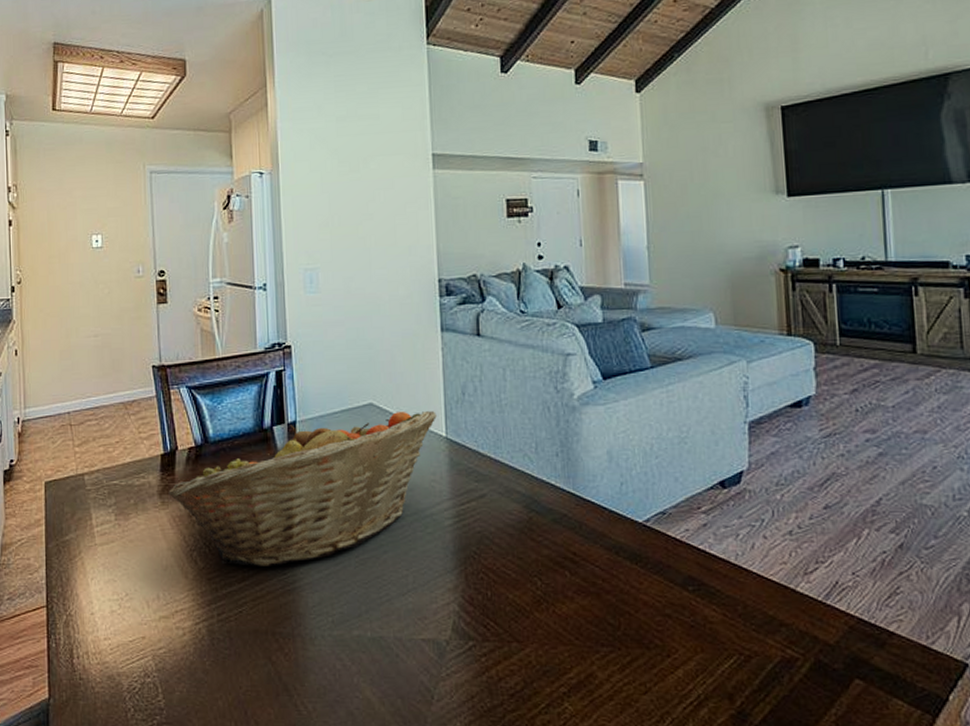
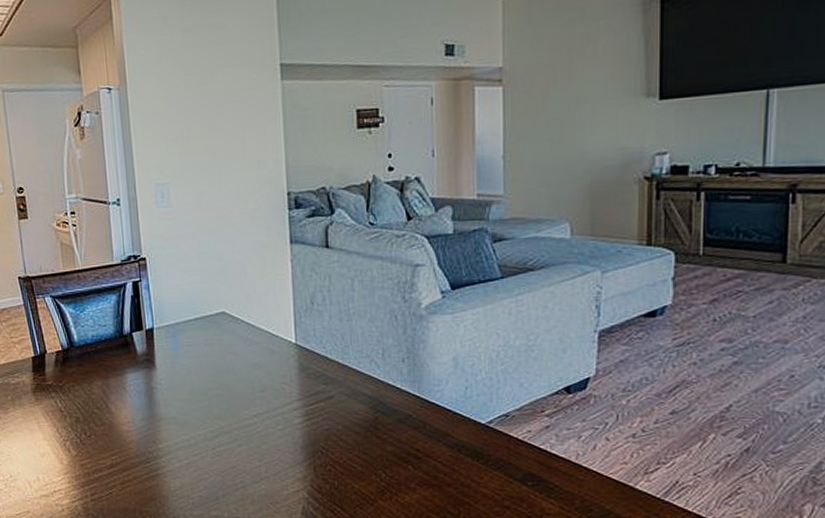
fruit basket: present [168,411,437,566] -> none [41,319,286,455]

